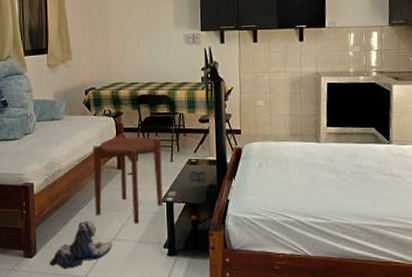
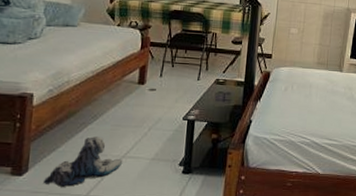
side table: present [93,136,163,223] -> none [106,50,190,140]

